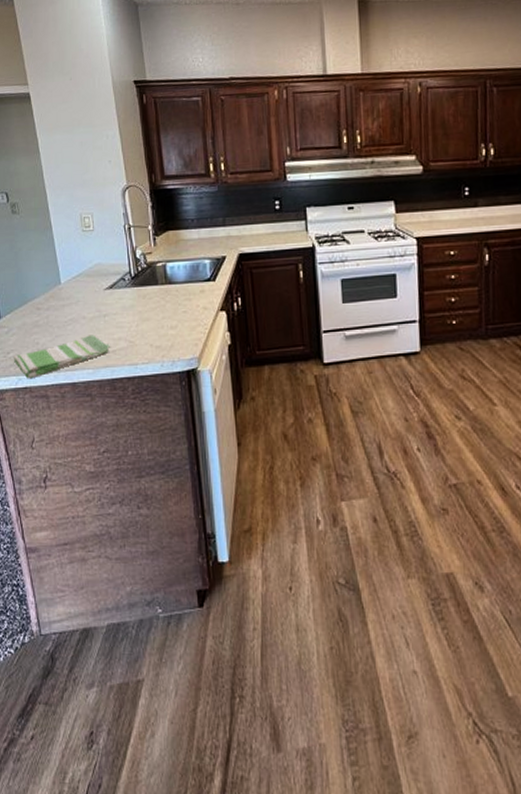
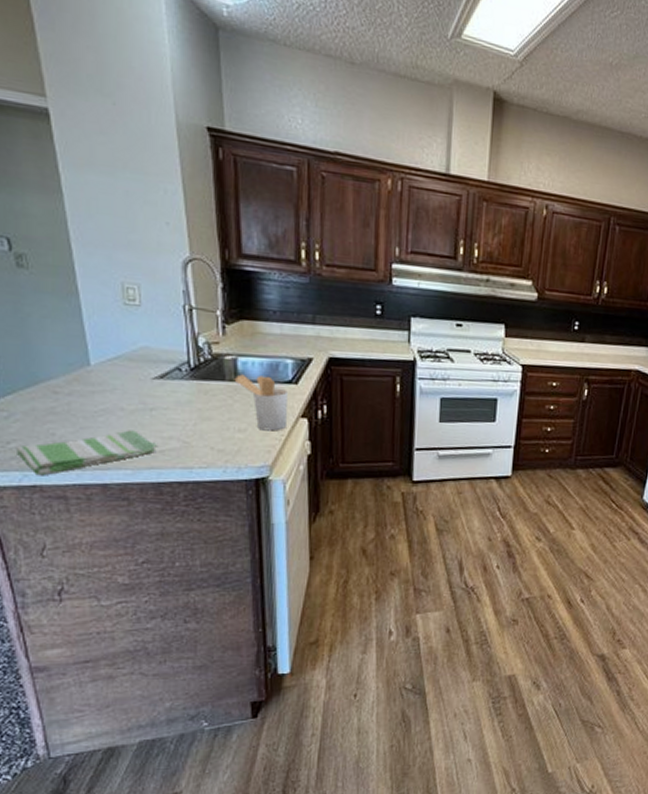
utensil holder: none [165,277,209,326] -> present [234,374,288,431]

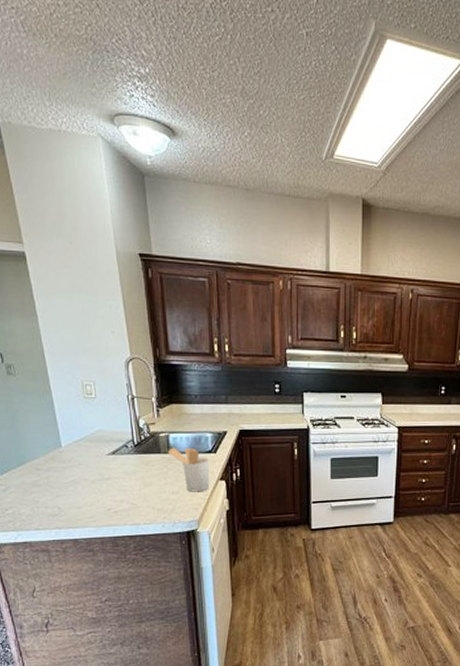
dish towel: present [15,430,157,476] -> none [11,496,112,535]

